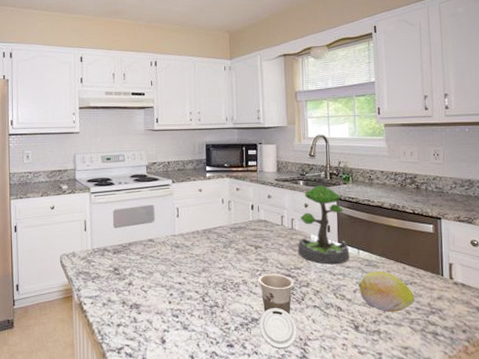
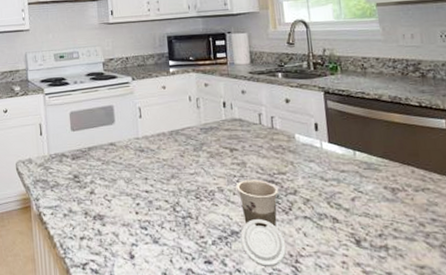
plant: present [297,185,349,265] -> none [279,77,344,169]
fruit: present [358,270,415,312] -> none [357,175,429,224]

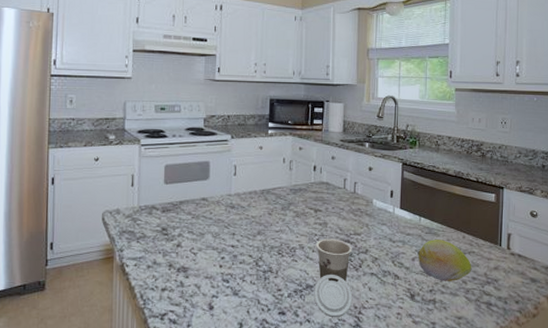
fruit: none [357,175,429,224] -> present [417,239,472,281]

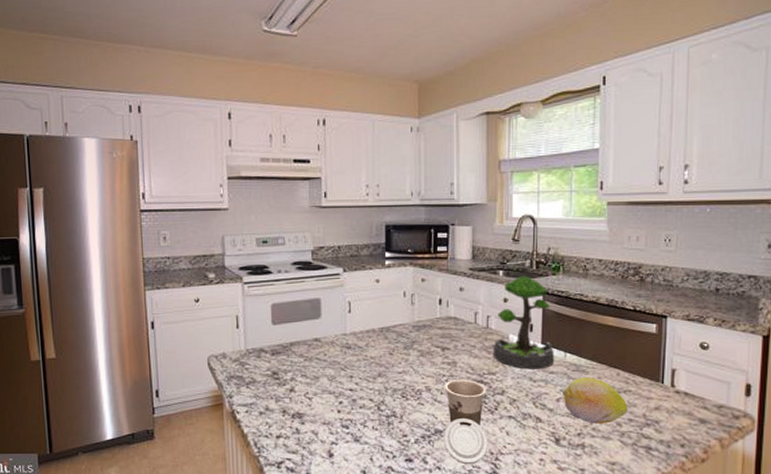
plant: none [358,148,410,231] -> present [492,276,554,370]

